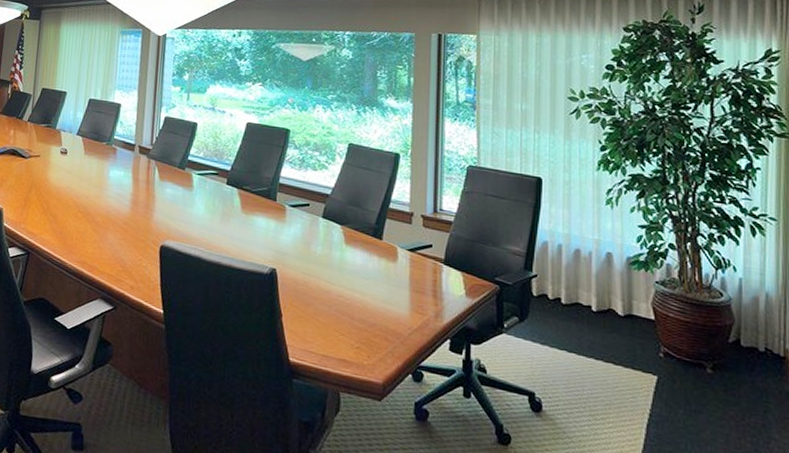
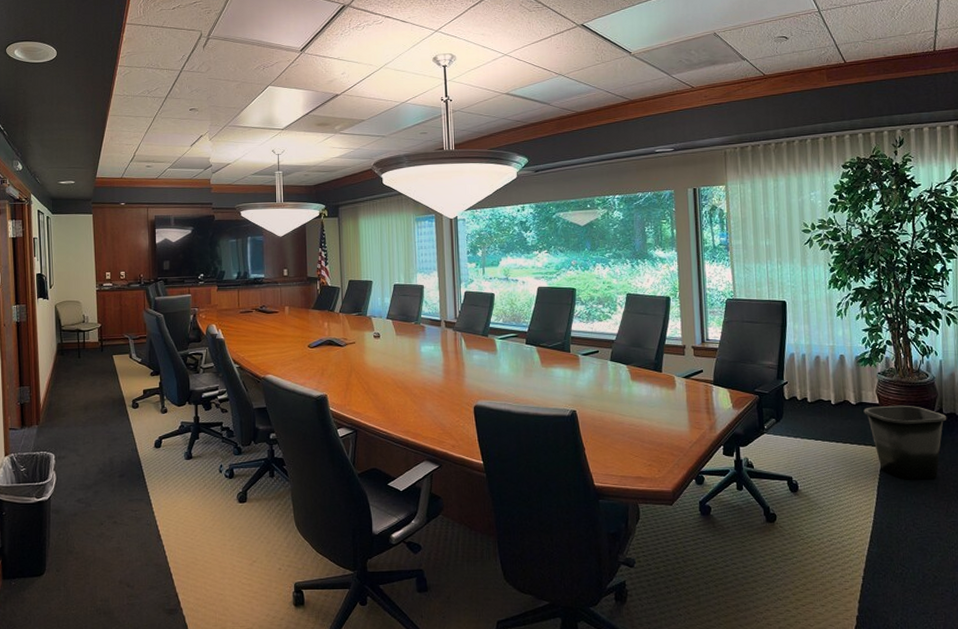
waste bin: none [633,322,746,427] -> present [863,405,947,480]

